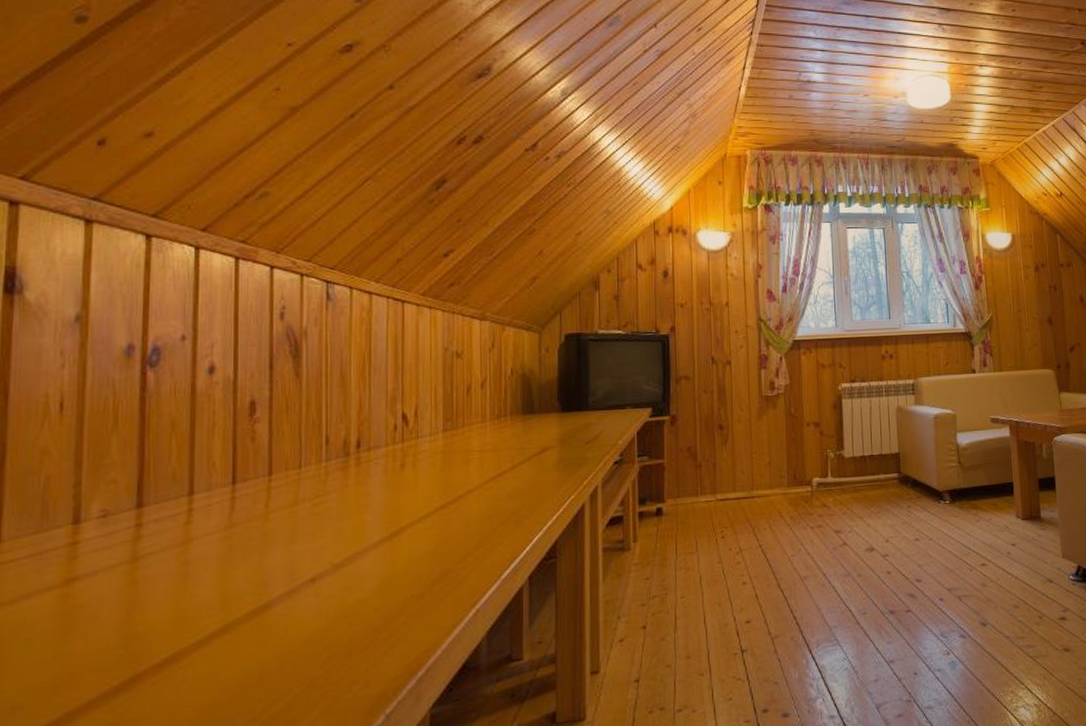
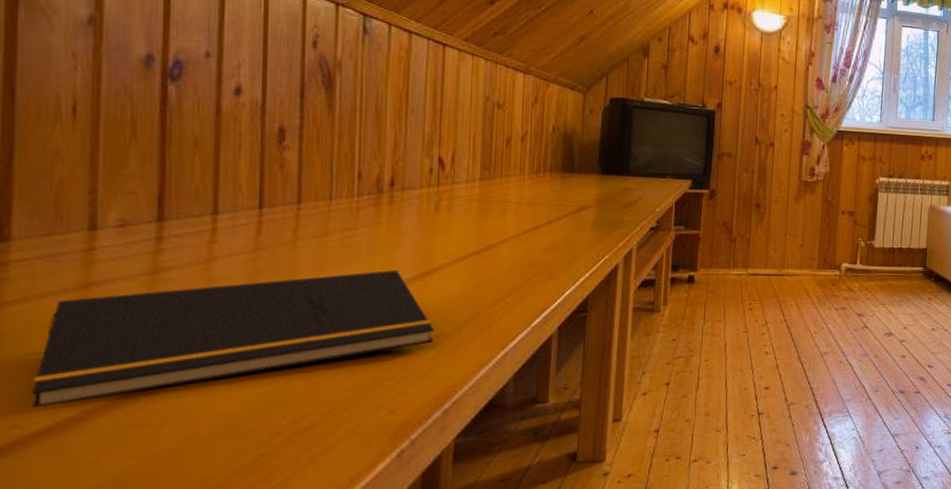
notepad: none [16,532,404,715] -> present [31,269,434,408]

